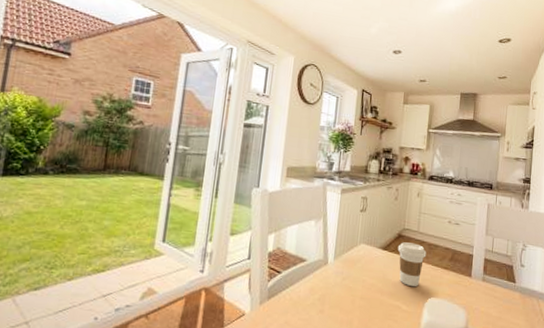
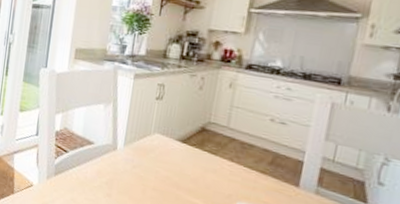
coffee cup: present [397,242,427,286] -> none [199,136,238,187]

